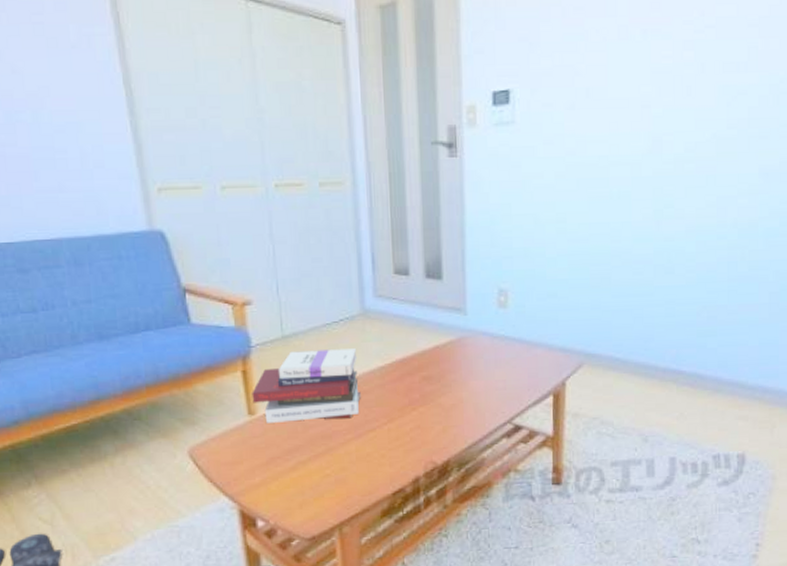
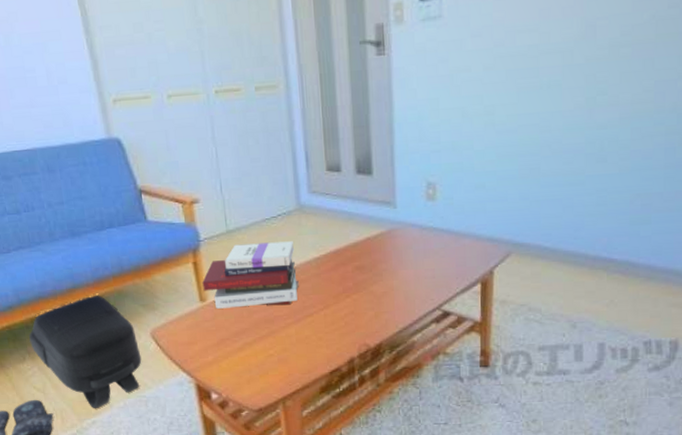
backpack: none [37,407,176,542] -> present [29,295,142,408]

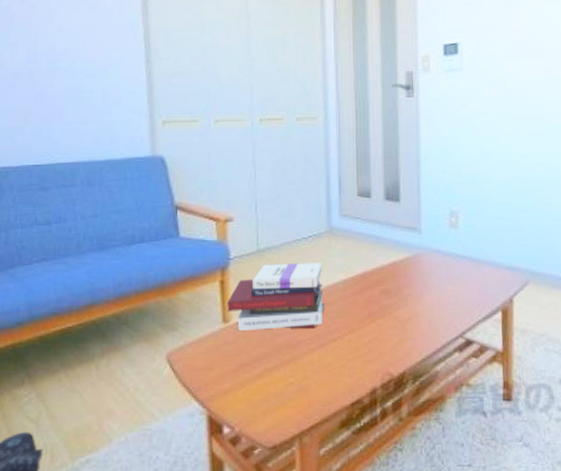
backpack: present [29,295,142,408] -> none [33,312,153,444]

